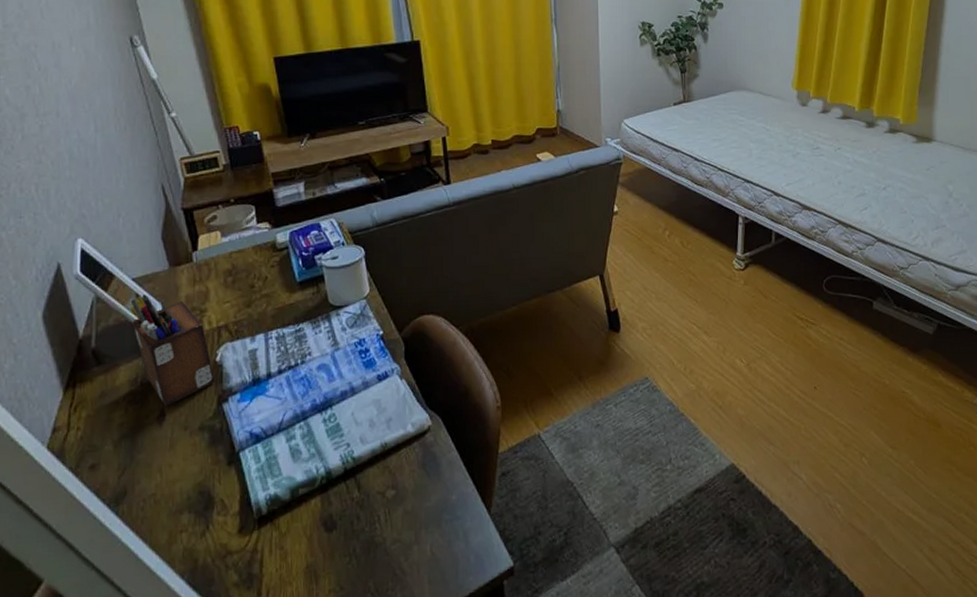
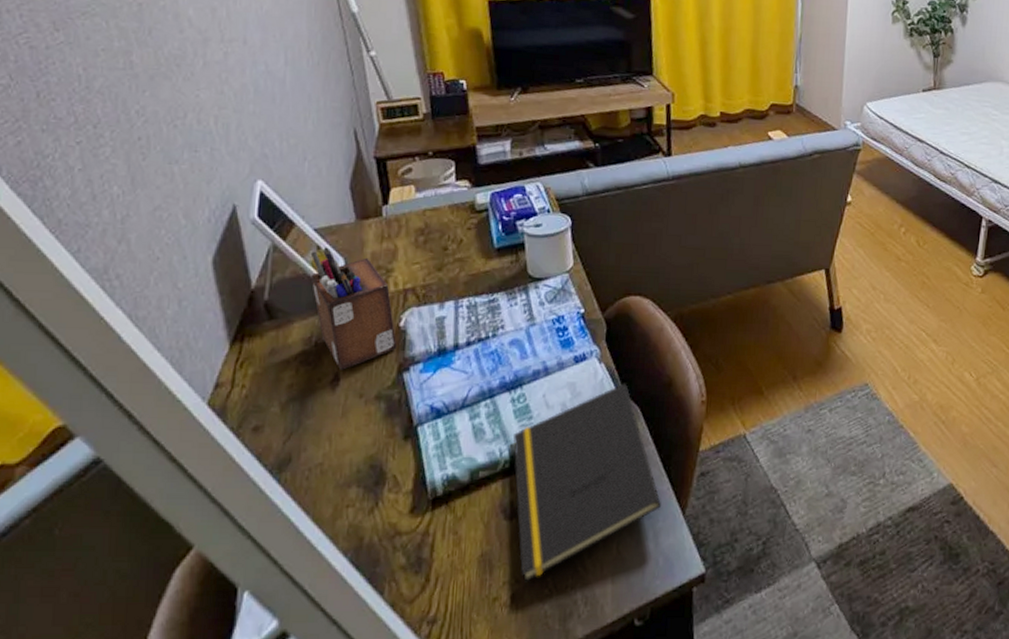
notepad: none [328,396,468,589] -> present [513,383,661,582]

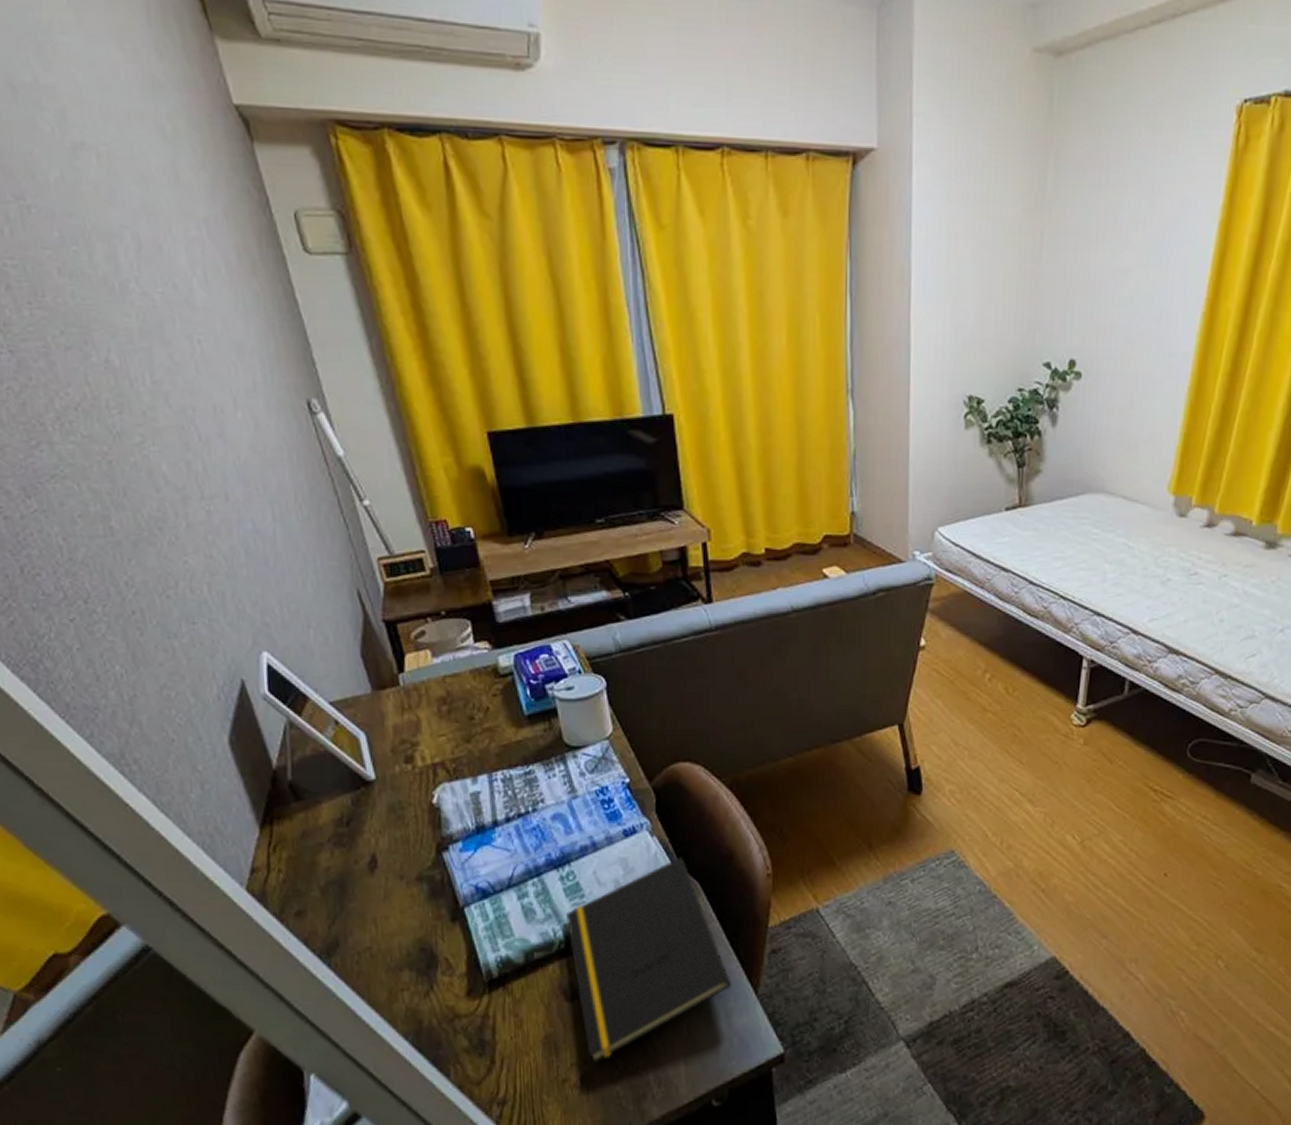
desk organizer: present [310,247,398,370] -> none [329,721,433,851]

